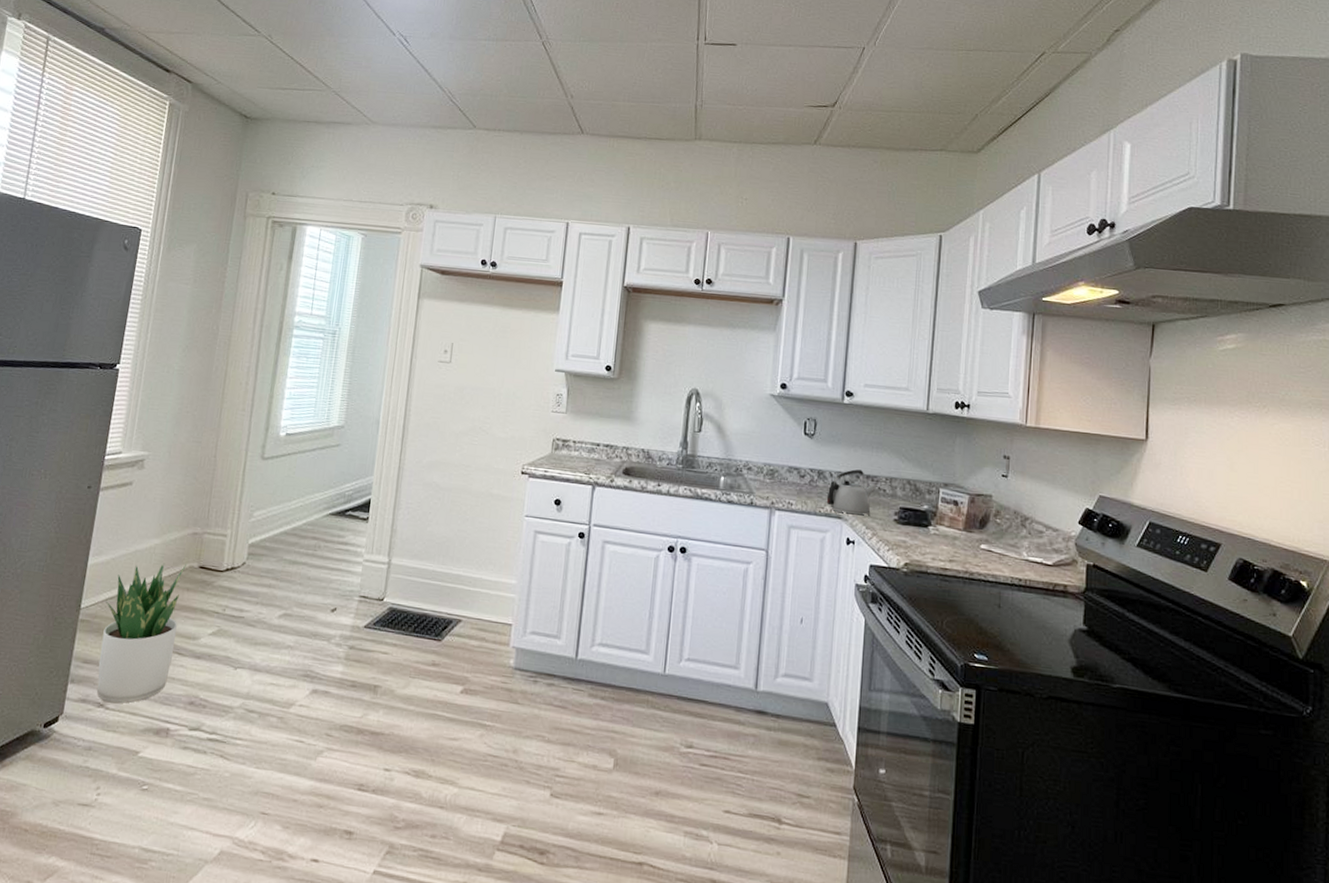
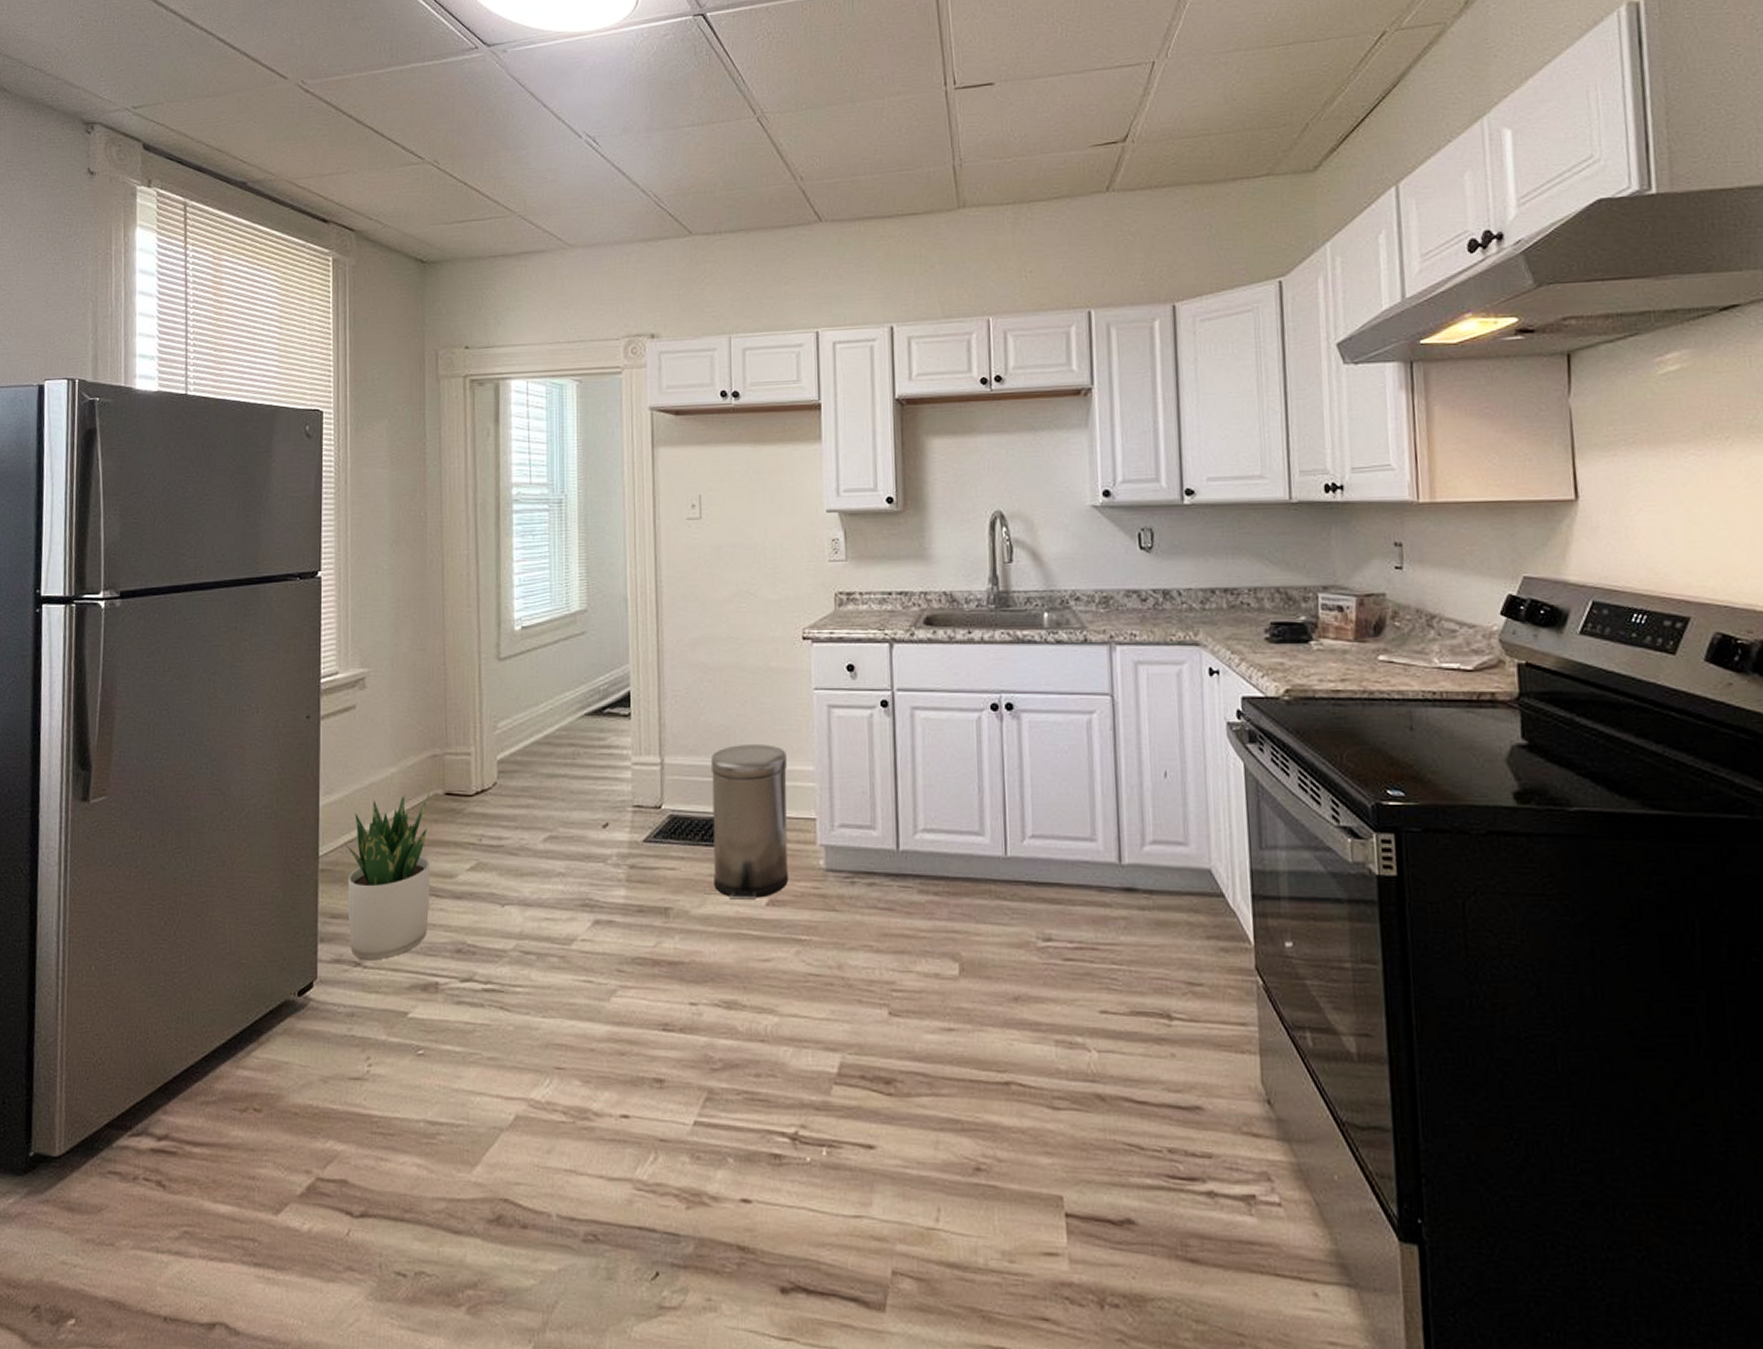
pedal bin: none [419,555,495,688] -> present [710,745,788,901]
kettle: present [827,469,877,516] -> none [1178,583,1239,639]

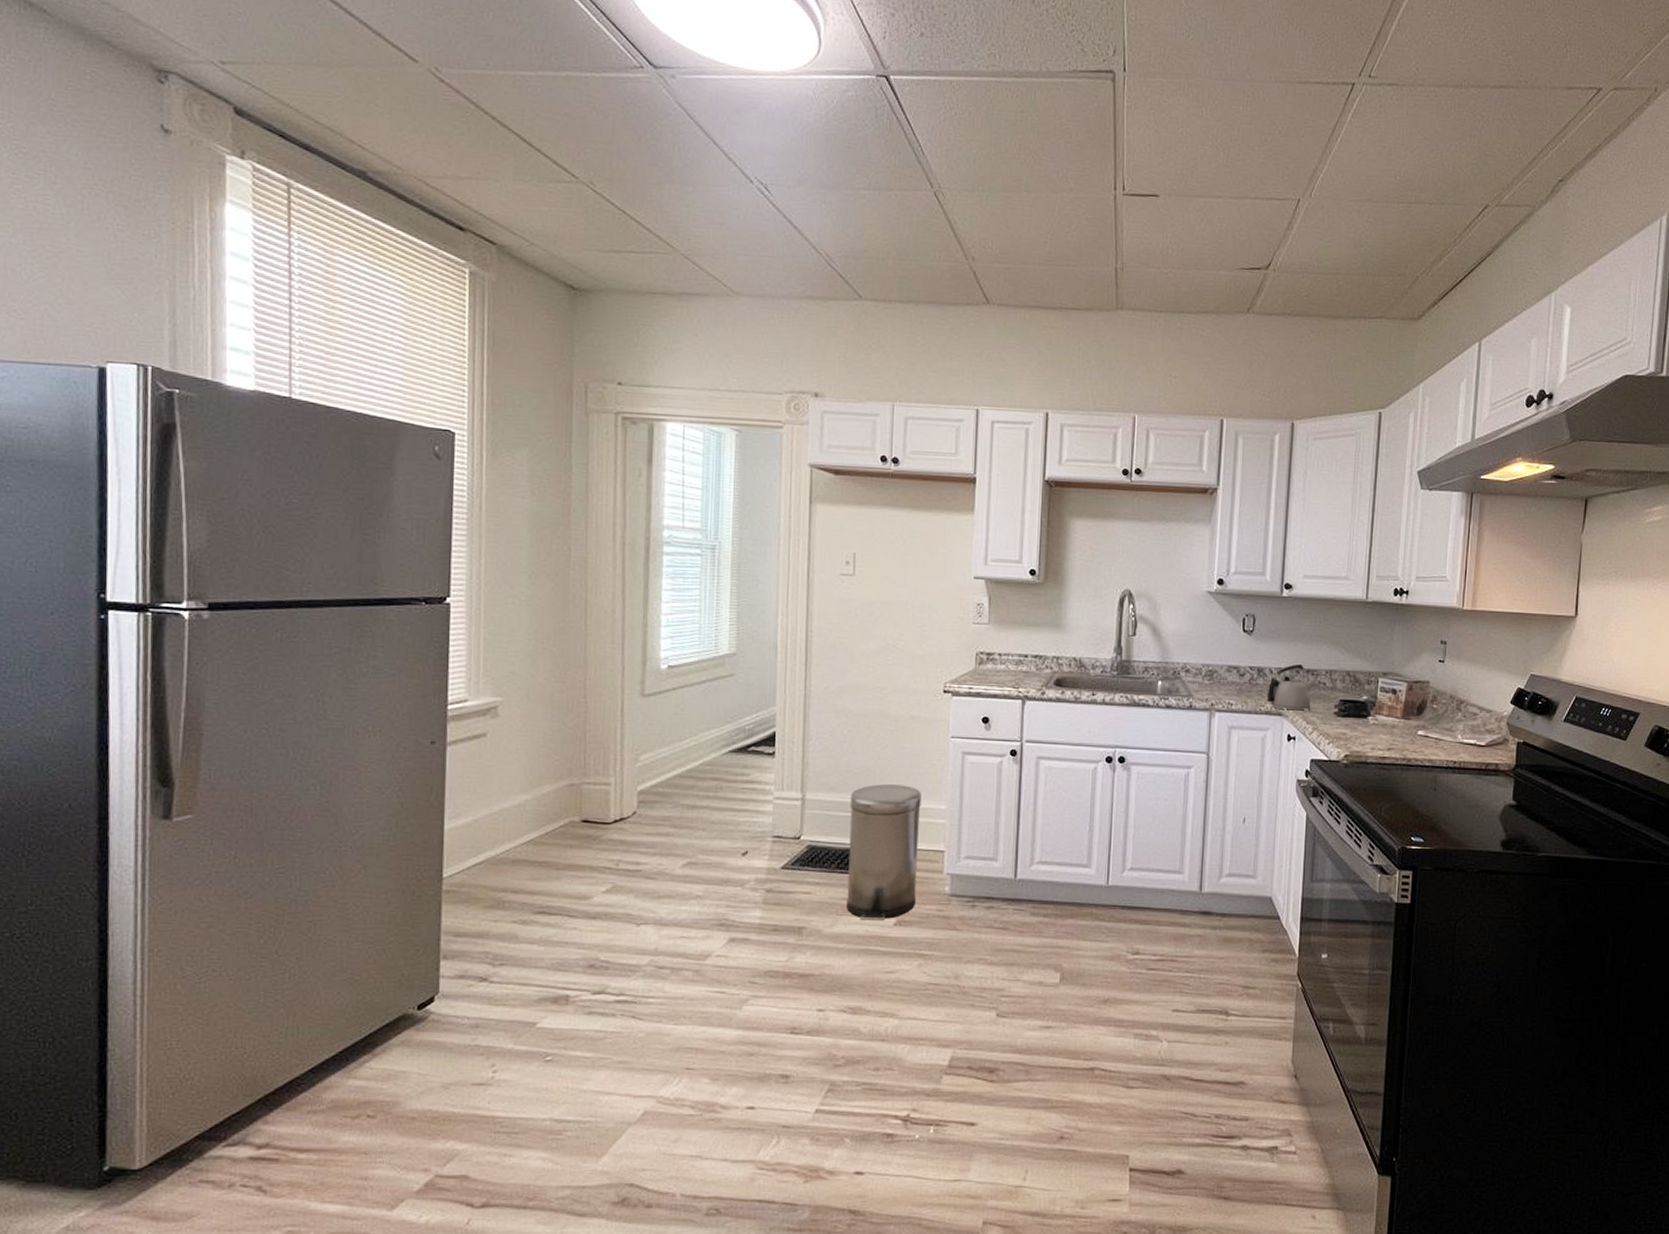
planter: present [345,792,431,960] -> none [472,819,566,976]
kettle: none [1178,583,1239,639] -> present [1268,664,1318,711]

